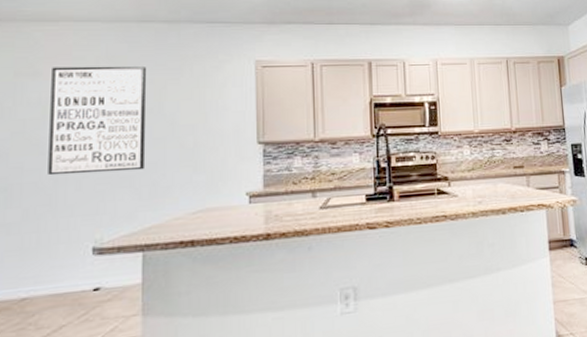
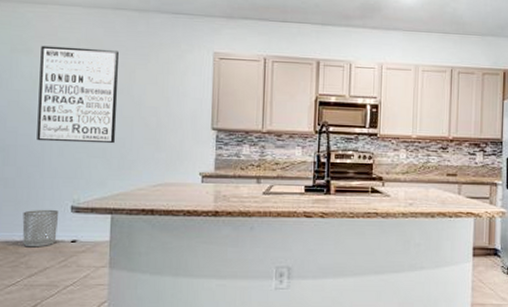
waste bin: none [30,254,76,304] -> present [22,209,58,248]

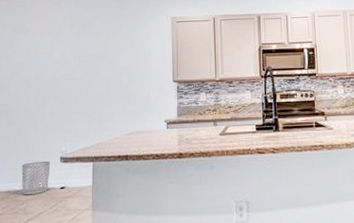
wall art: present [37,45,119,144] -> none [33,23,97,103]

